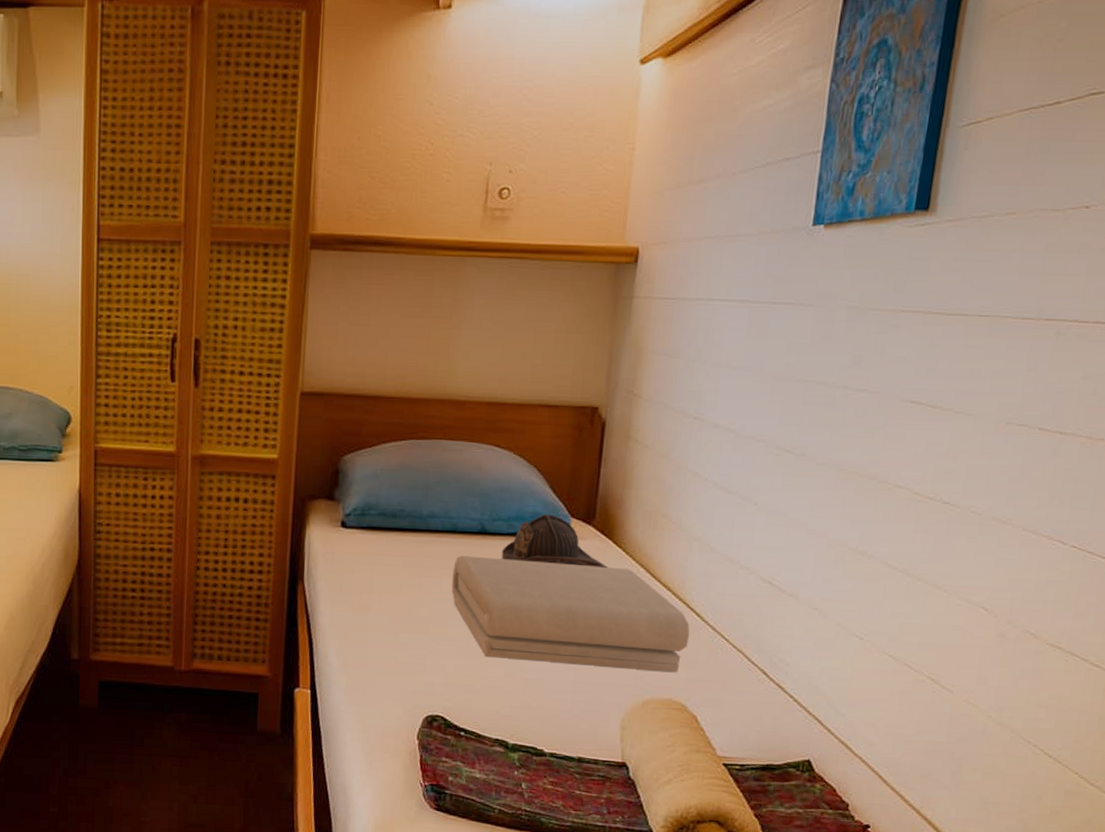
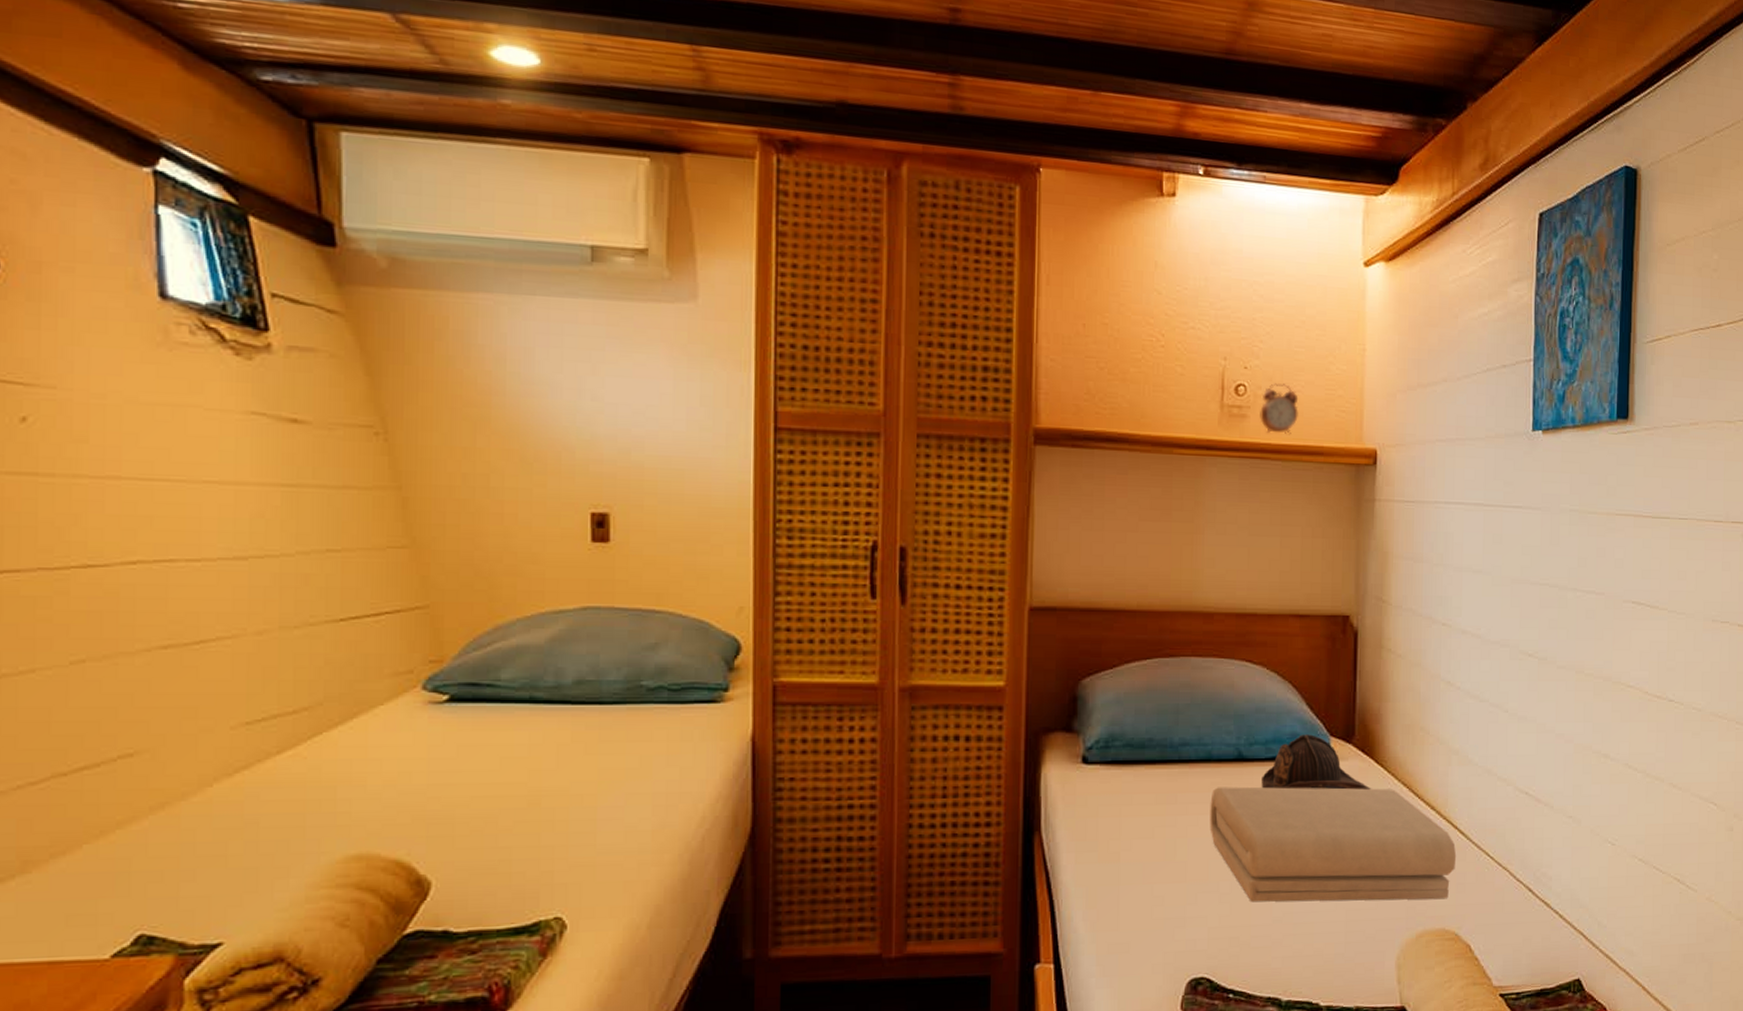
alarm clock: none [521,186,562,236] -> present [1260,383,1299,435]

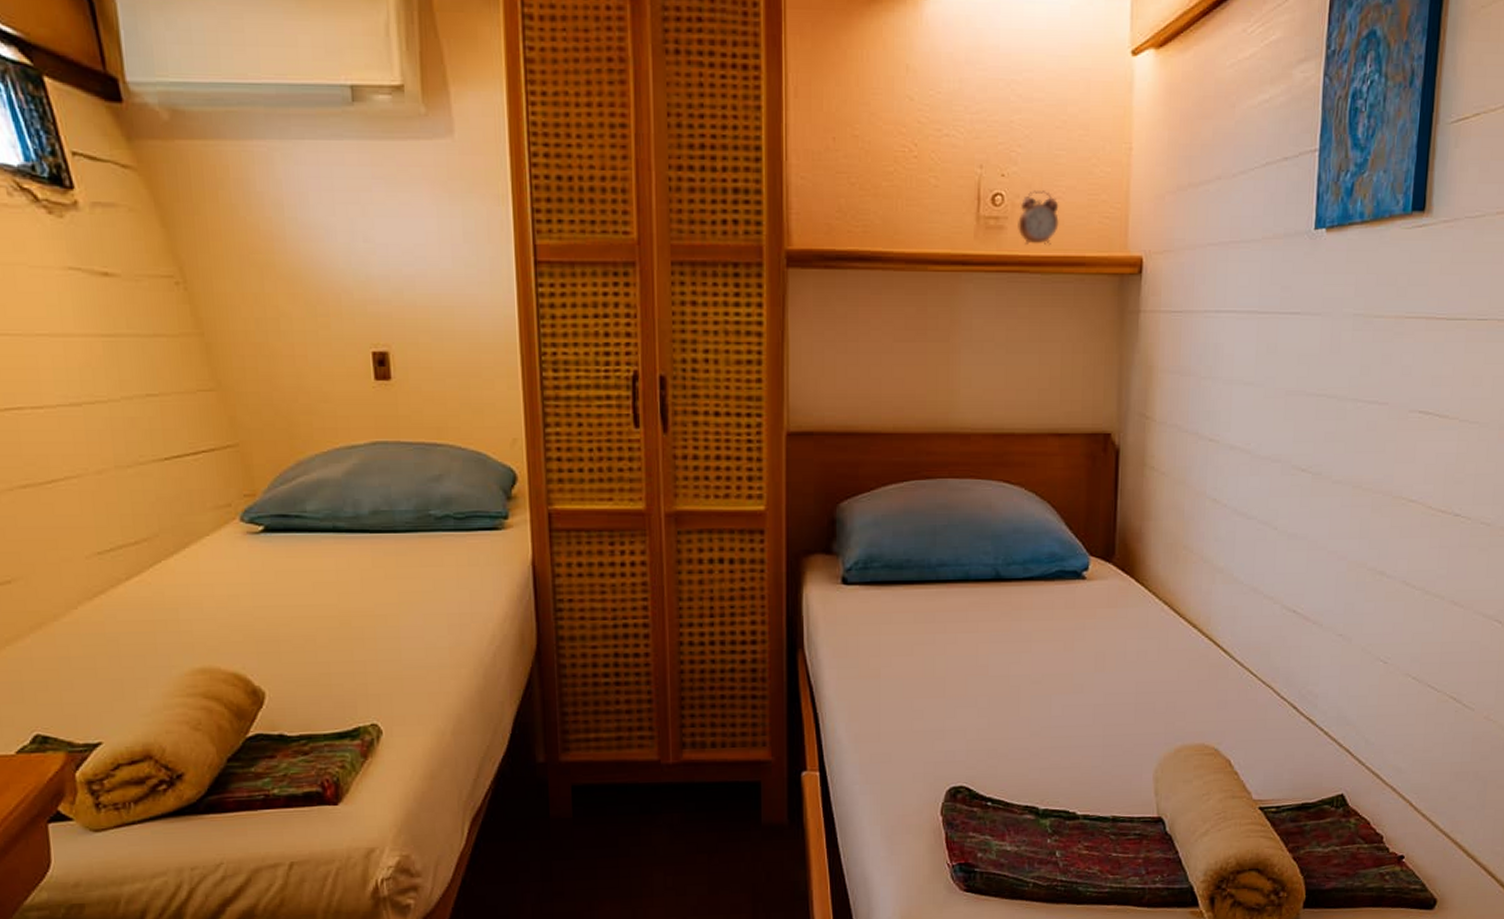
towel: present [1210,786,1457,902] -> none [968,606,1219,717]
baseball cap: present [1262,734,1372,790] -> none [1019,554,1132,609]

